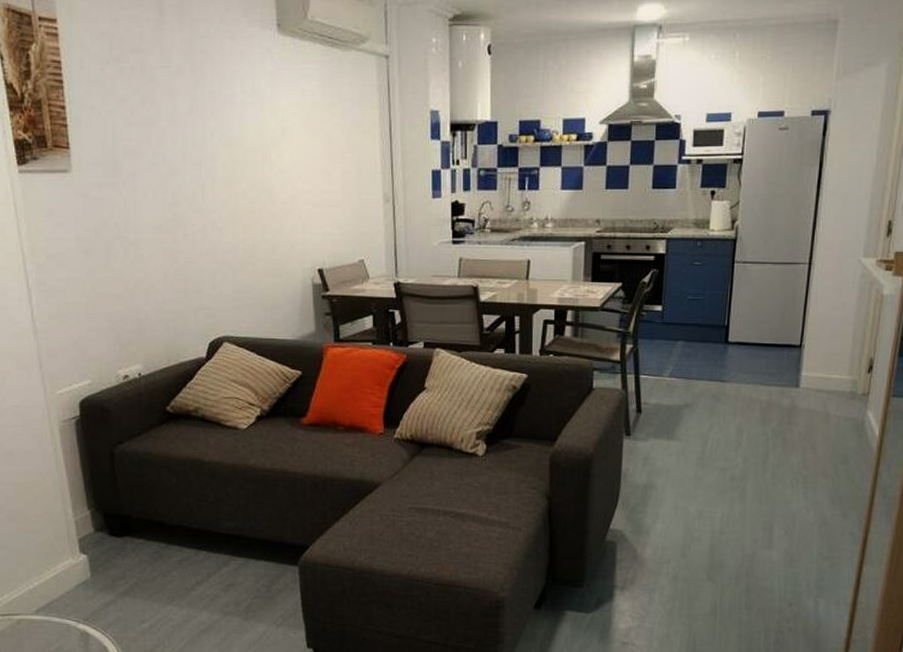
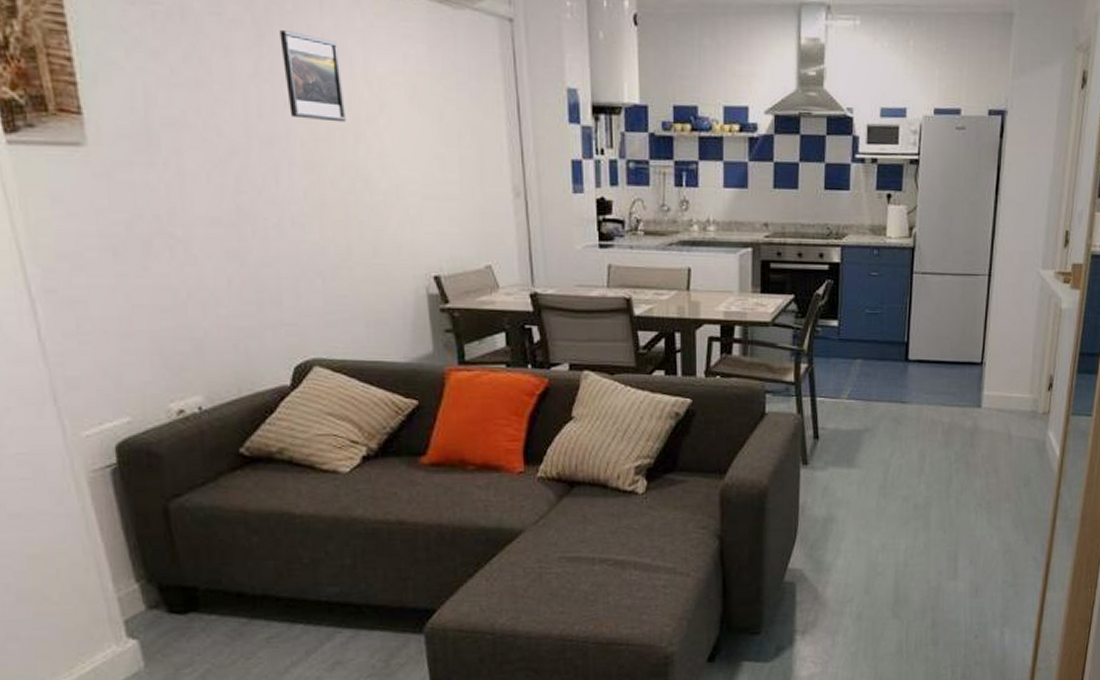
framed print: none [210,76,256,147] -> present [279,30,346,123]

